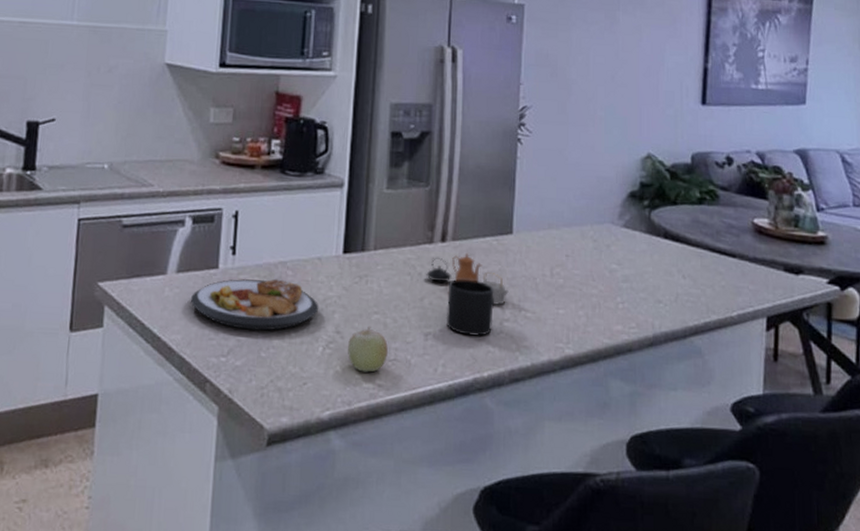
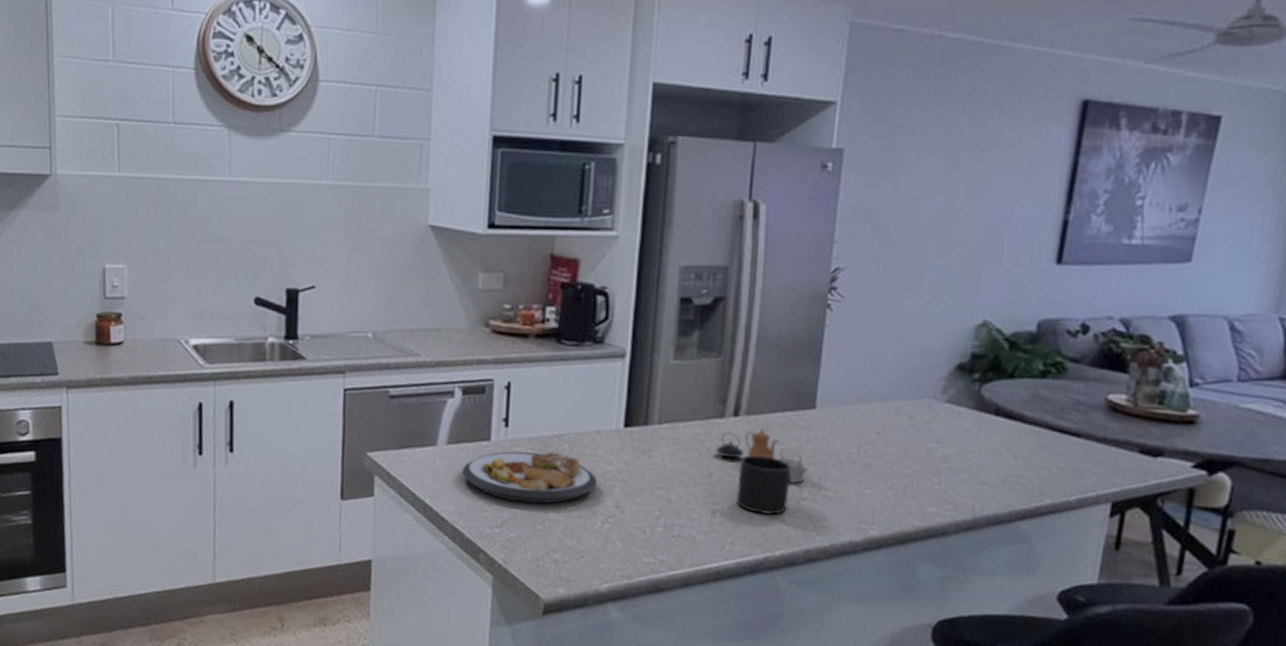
fruit: present [348,325,388,372] -> none [628,501,671,548]

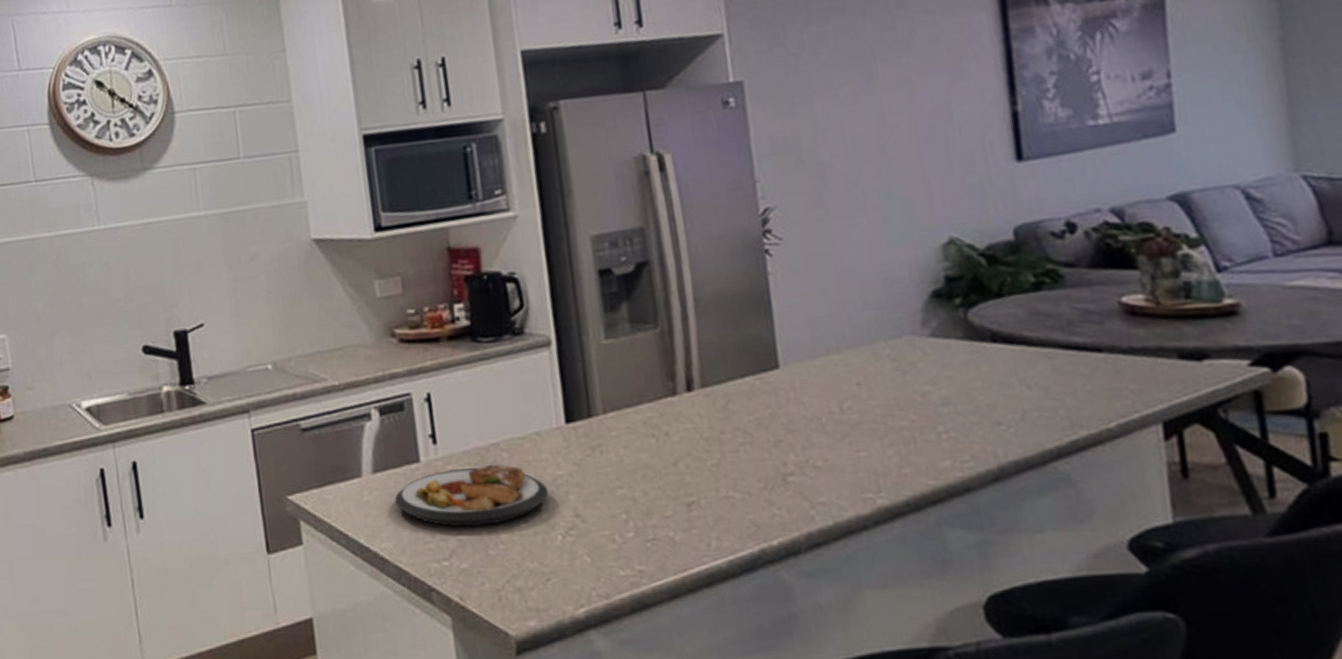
teapot: present [715,427,808,484] -> none [675,399,787,459]
mug: present [736,455,792,515] -> none [706,431,773,499]

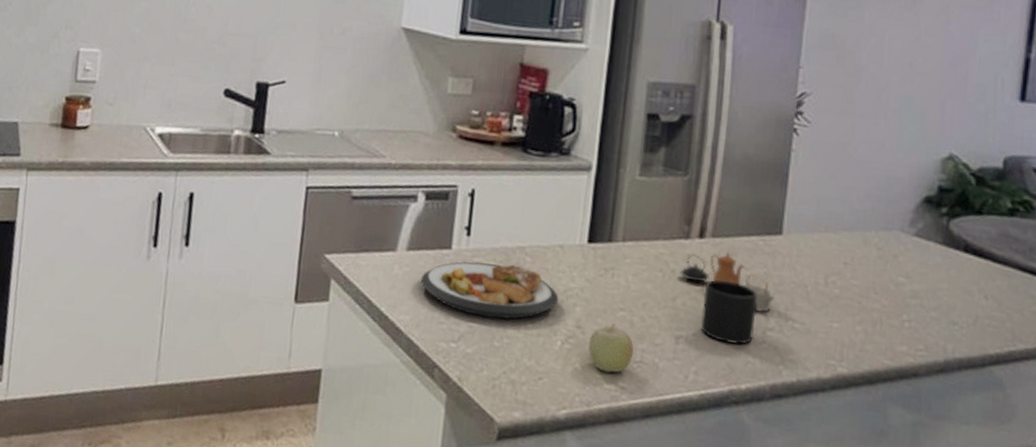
fruit: none [592,503,645,558] -> present [589,322,634,373]
teapot: none [675,399,787,459] -> present [680,251,775,313]
mug: none [706,431,773,499] -> present [700,280,758,345]

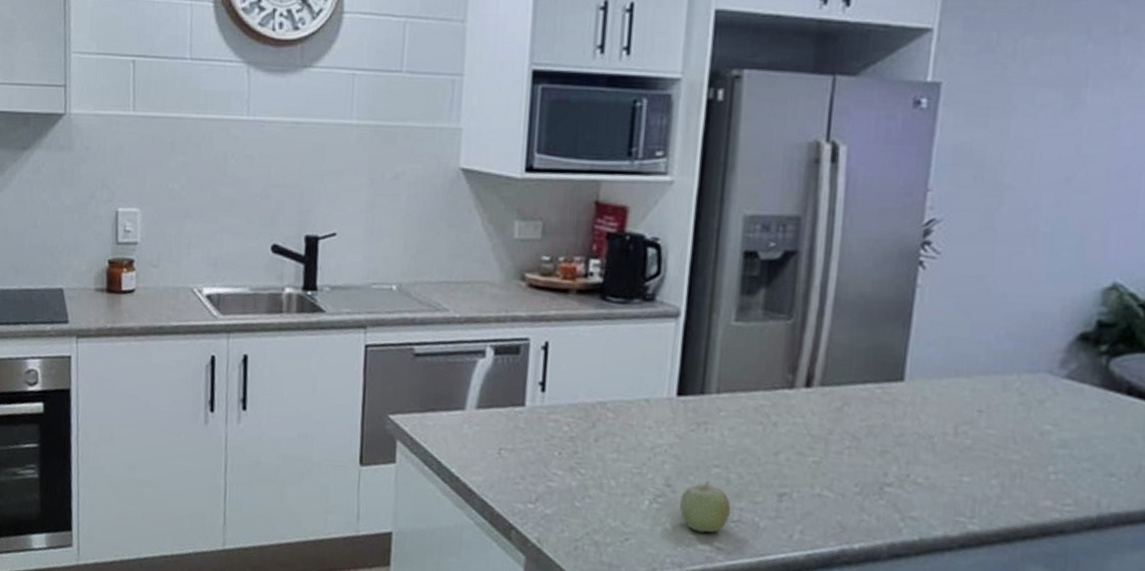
plate: present [420,261,559,320] -> none [492,419,646,479]
teapot: present [680,251,775,313] -> none [783,401,894,468]
mug: present [700,280,758,345] -> none [807,432,875,502]

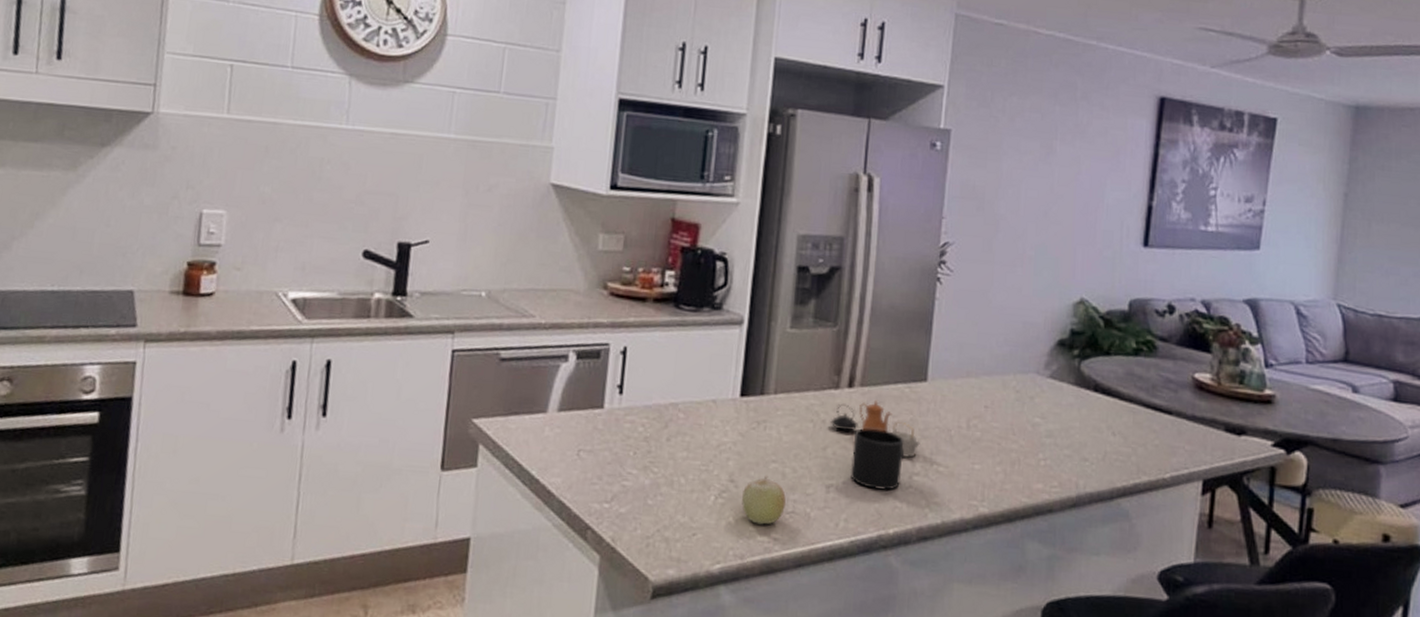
teapot: none [783,401,894,468] -> present [830,399,920,459]
mug: none [807,432,875,502] -> present [850,428,905,490]

